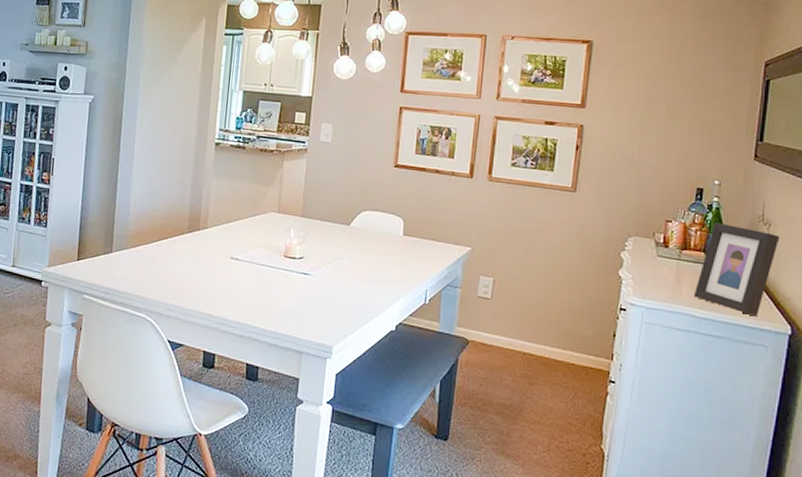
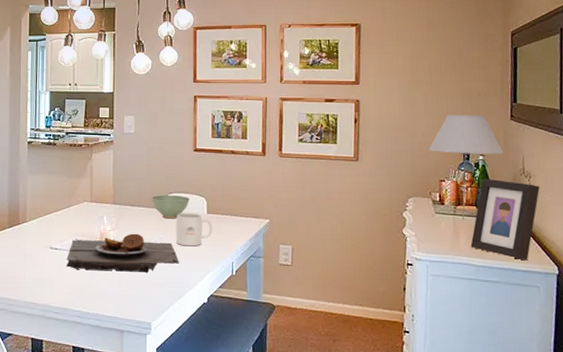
plate: none [246,249,369,293] -> present [66,233,180,272]
bowl: none [343,211,385,238] -> present [151,194,190,219]
mug: none [366,232,408,270] -> present [175,212,213,247]
lamp shade: none [657,149,742,265] -> present [429,114,503,219]

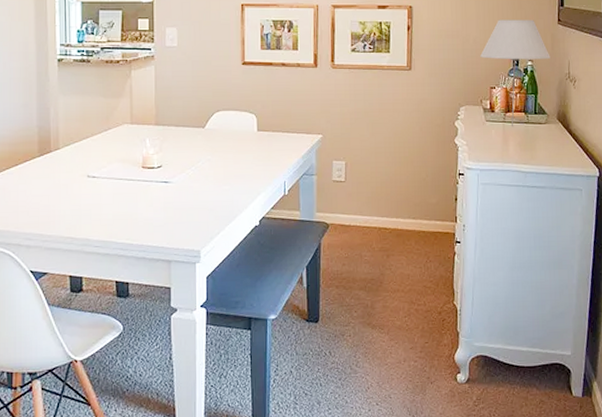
plate: present [66,233,180,272] -> none [106,156,230,199]
bowl: present [151,194,190,219] -> none [197,112,239,139]
mug: present [175,212,213,247] -> none [224,131,264,167]
picture frame: present [470,178,540,261] -> none [519,84,584,165]

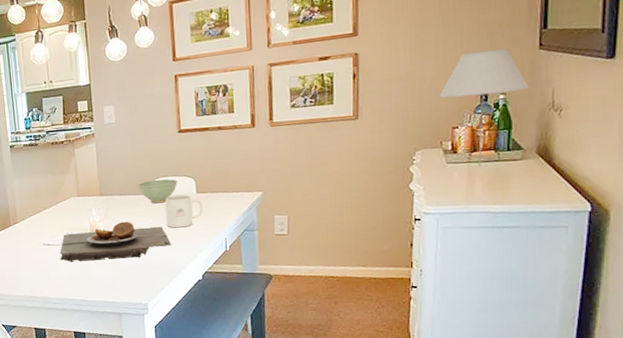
plate: none [106,156,230,199] -> present [59,221,172,262]
bowl: none [197,112,239,139] -> present [138,179,177,204]
mug: none [224,131,264,167] -> present [164,195,204,228]

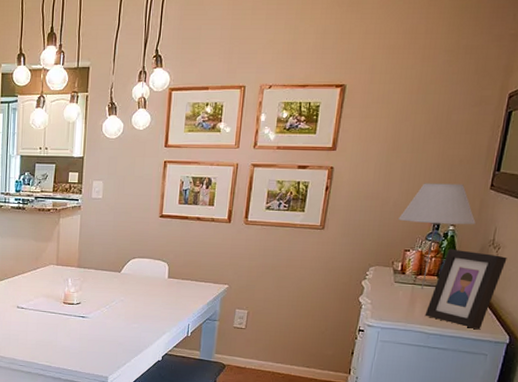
plate: present [59,221,172,262] -> none [31,295,139,332]
bowl: present [138,179,177,204] -> none [115,259,152,283]
mug: present [164,195,204,228] -> none [136,277,173,309]
picture frame: none [487,118,573,201] -> present [425,248,507,330]

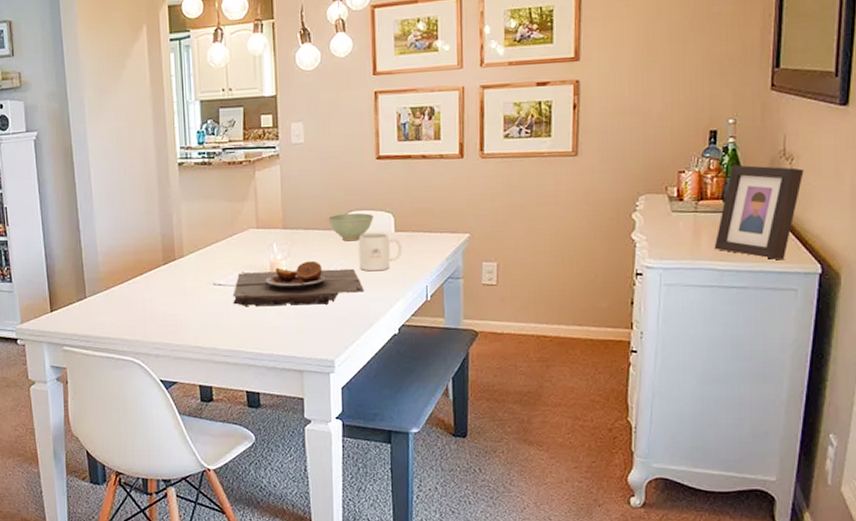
plate: none [31,295,139,332] -> present [233,260,365,307]
bowl: none [115,259,152,283] -> present [328,212,374,242]
mug: none [136,277,173,309] -> present [358,232,403,272]
lamp shade: present [398,183,476,289] -> none [666,86,760,216]

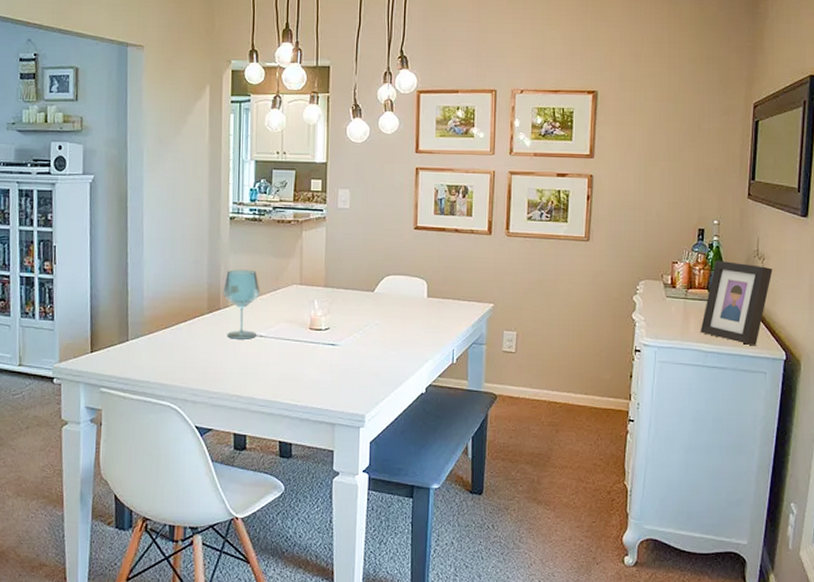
wine glass: none [177,216,216,290] -> present [223,269,260,339]
plate: present [233,260,365,307] -> none [272,319,397,361]
bowl: present [328,212,374,242] -> none [367,276,409,303]
mug: present [358,232,403,272] -> none [393,296,433,333]

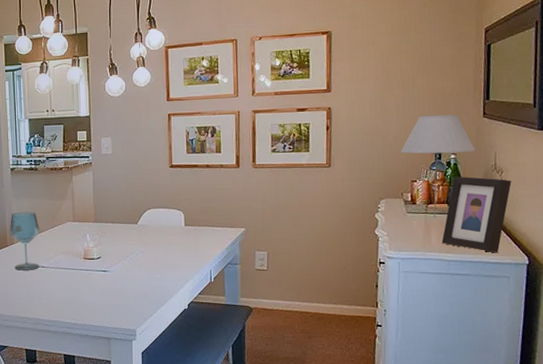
lamp shade: none [663,192,738,303] -> present [401,114,475,217]

